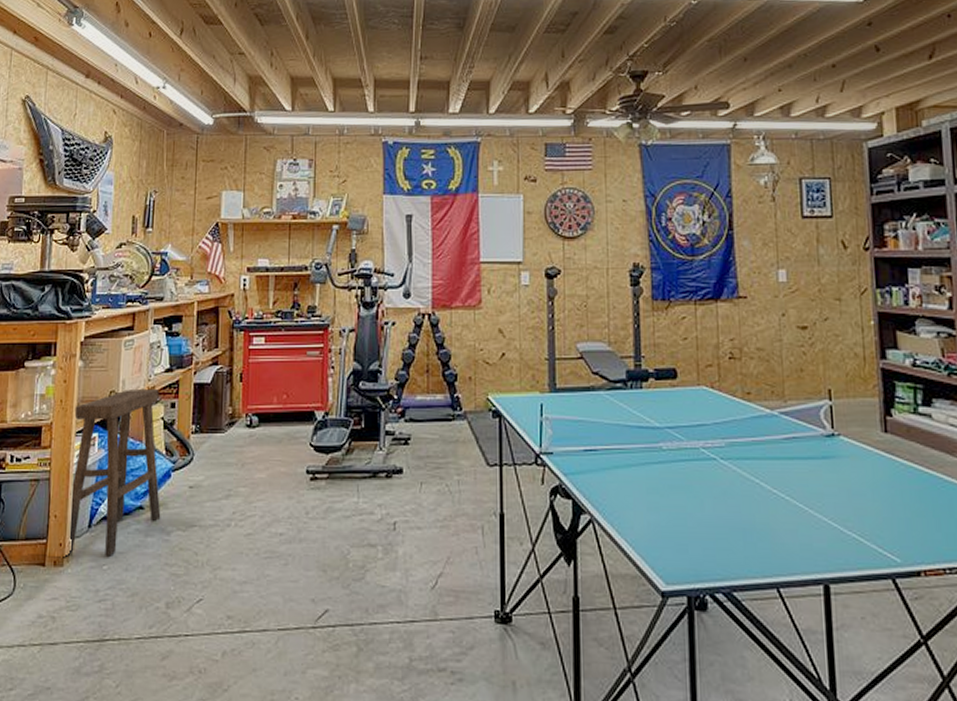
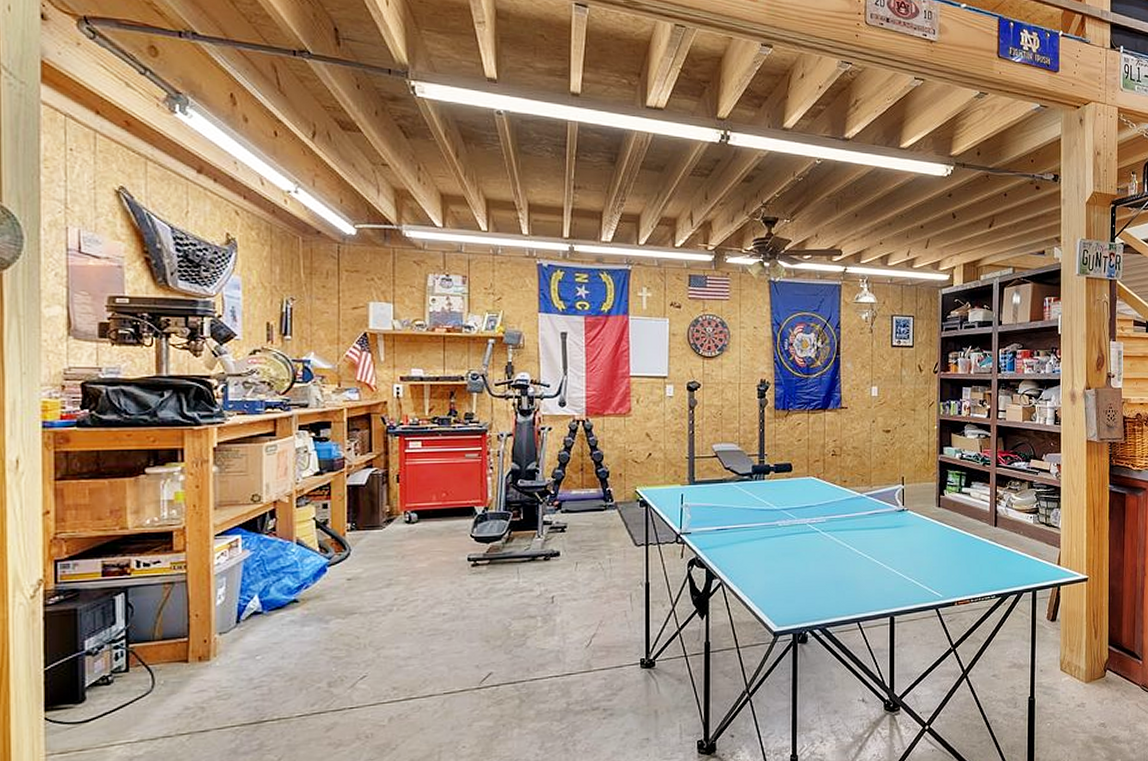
stool: present [65,388,161,557] -> none [211,491,318,652]

